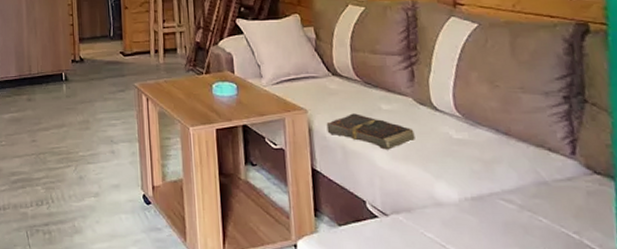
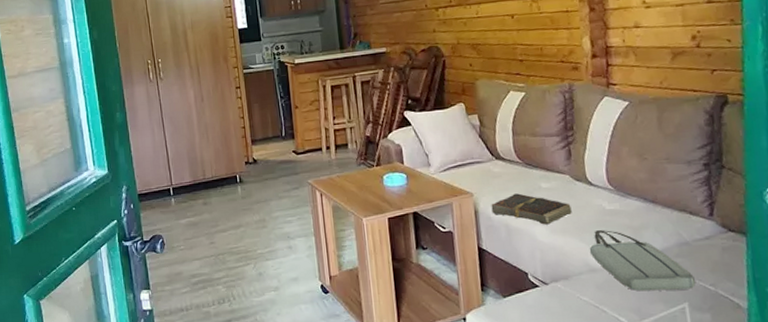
tote bag: none [434,161,558,235] -> present [589,230,696,292]

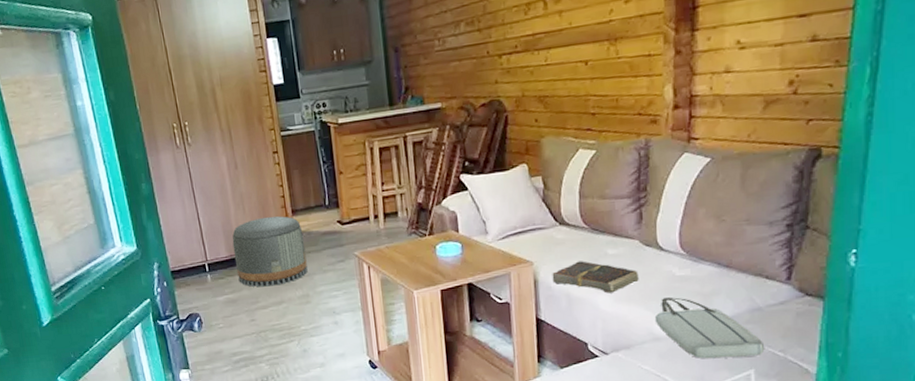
pouf: none [196,145,265,212] -> present [232,216,308,288]

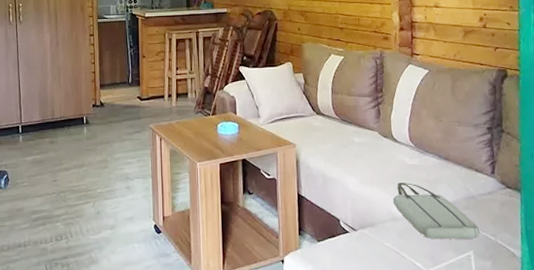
pouf: present [232,216,308,288] -> none [46,88,108,151]
book: present [552,261,639,294] -> none [310,146,379,176]

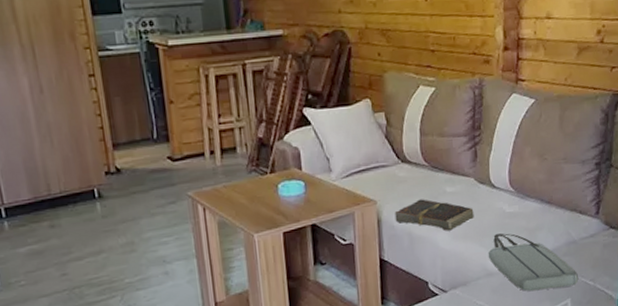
book: none [310,146,379,176] -> present [394,199,474,231]

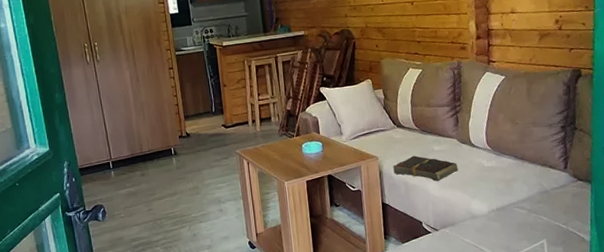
tote bag: present [488,233,579,292] -> none [471,183,553,232]

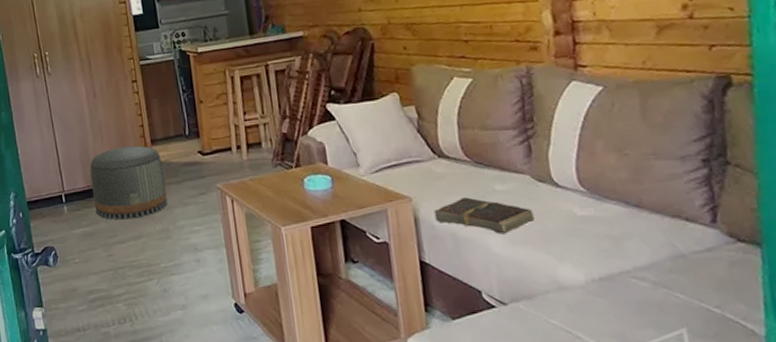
pouf: none [133,121,198,181] -> present [90,146,168,220]

